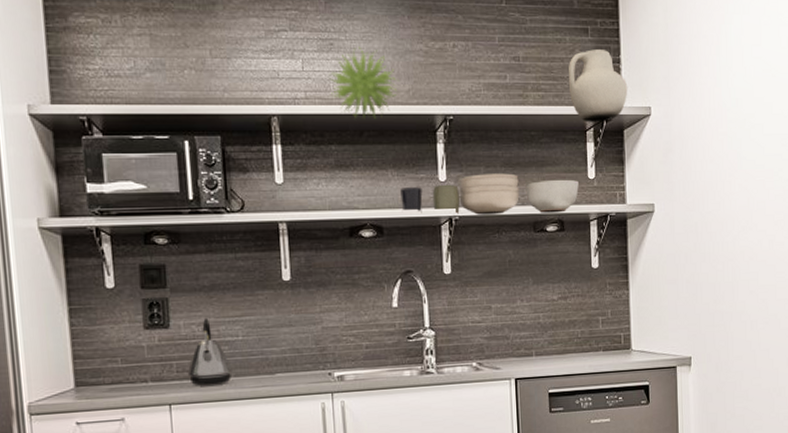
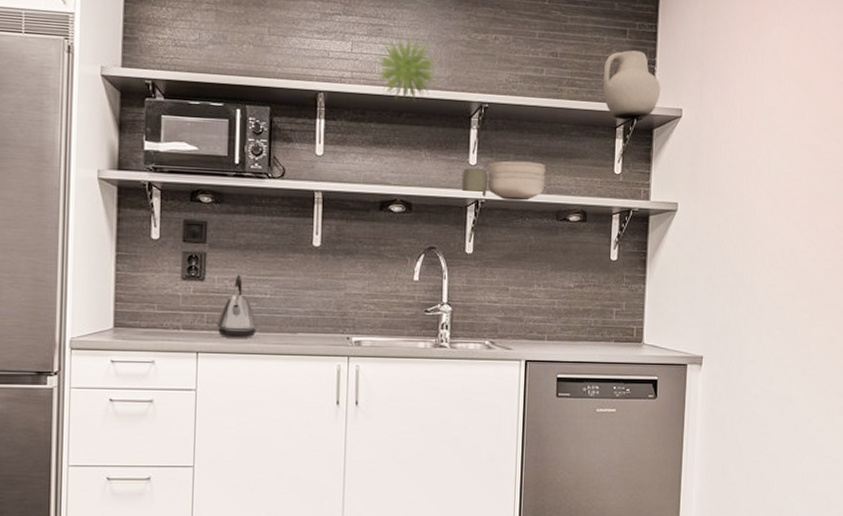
mug: present [399,187,423,214] -> none [430,168,453,194]
bowl: present [525,179,579,213] -> none [552,171,604,204]

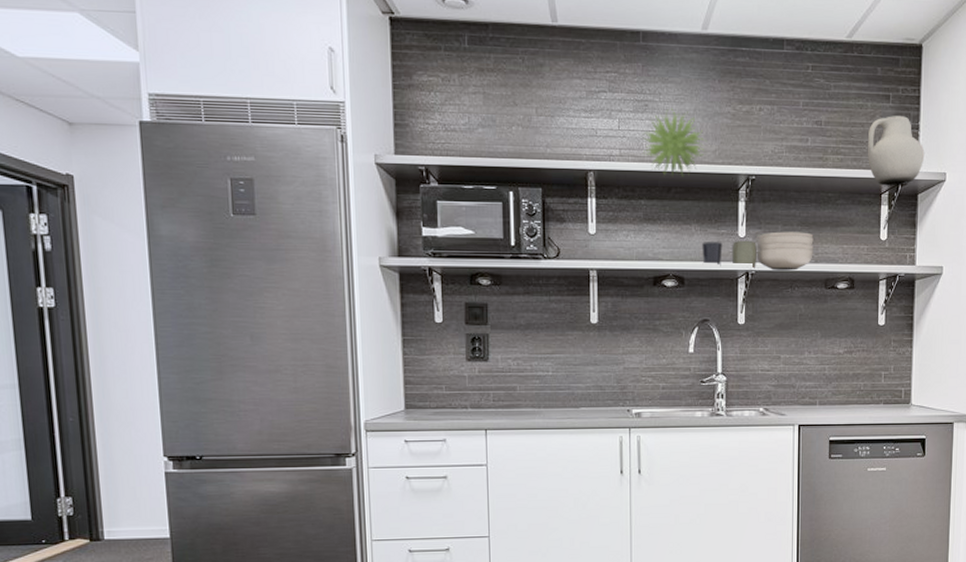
kettle: present [217,275,258,338] -> none [503,354,542,415]
mug: none [430,168,453,194] -> present [701,242,723,267]

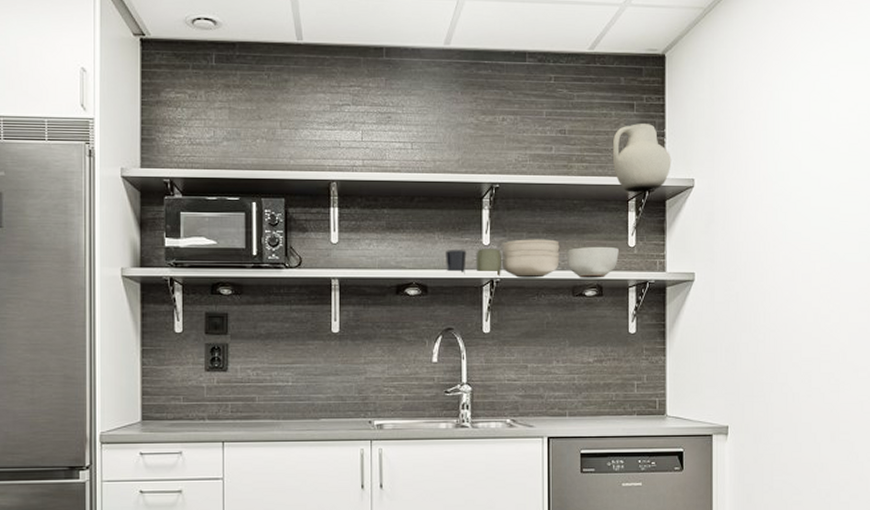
plant: present [642,108,706,177] -> none [385,119,449,186]
bowl: none [819,239,871,271] -> present [566,246,619,278]

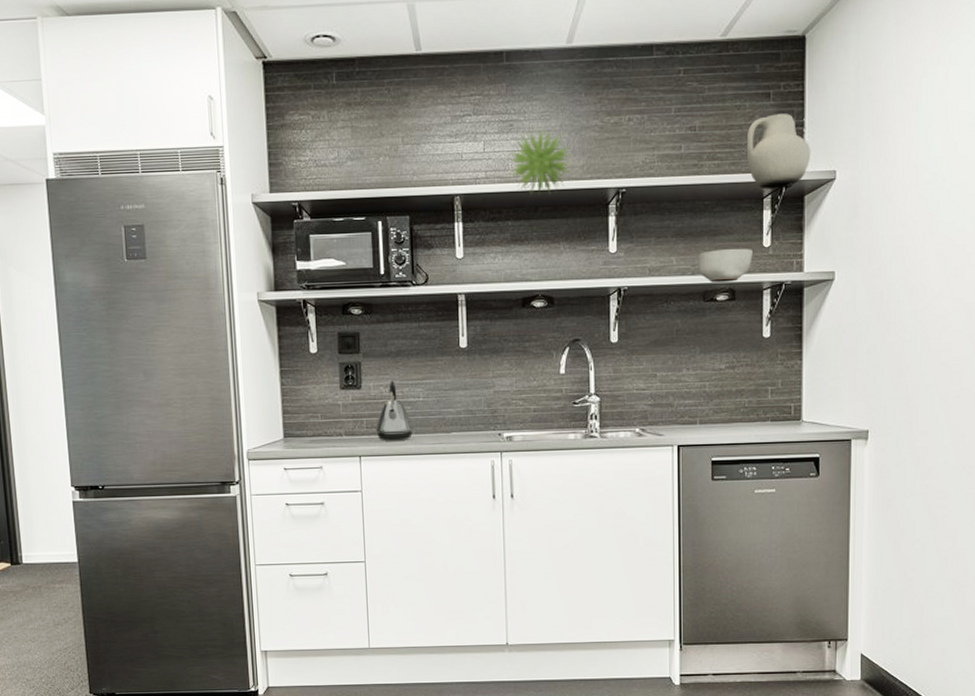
kettle: none [242,364,281,426] -> present [376,381,414,441]
plant: none [385,119,449,186] -> present [508,126,574,196]
mug: present [444,250,467,275] -> none [570,259,593,284]
mug: present [476,249,501,278] -> none [602,256,629,286]
bowl: present [501,239,560,278] -> none [628,243,690,285]

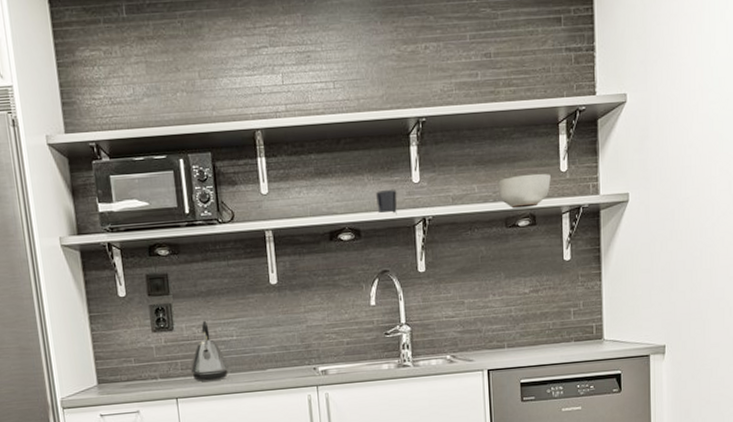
plant: present [508,126,574,196] -> none [307,56,373,128]
mug: none [570,259,593,284] -> present [375,190,398,215]
ceramic pitcher: present [746,114,811,190] -> none [540,38,603,115]

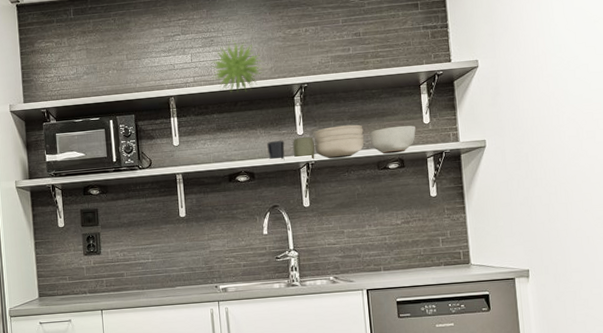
kettle: present [191,321,229,382] -> none [114,247,145,296]
plant: none [307,56,373,128] -> present [211,40,263,94]
mug: none [406,186,433,216] -> present [292,137,315,161]
bowl: none [431,171,491,214] -> present [313,124,365,159]

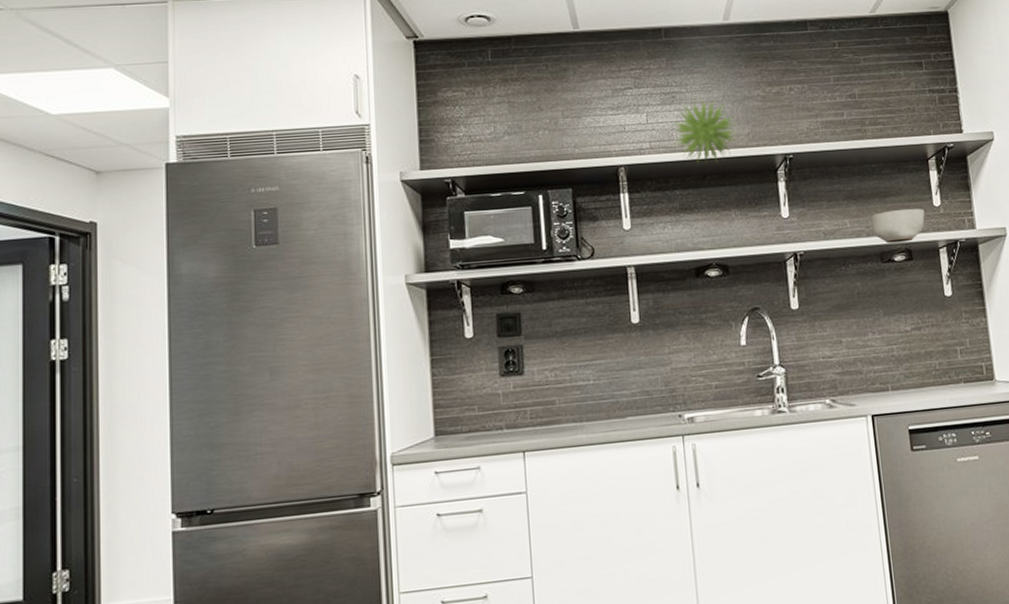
mug: present [266,140,285,161] -> none [743,225,767,251]
mug: present [292,137,315,161] -> none [776,221,804,251]
bowl: present [313,124,365,159] -> none [801,206,864,249]

